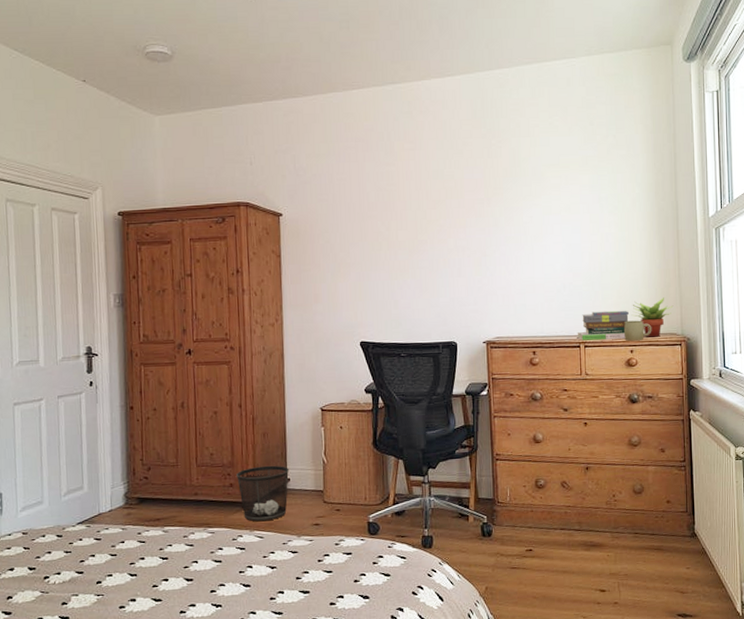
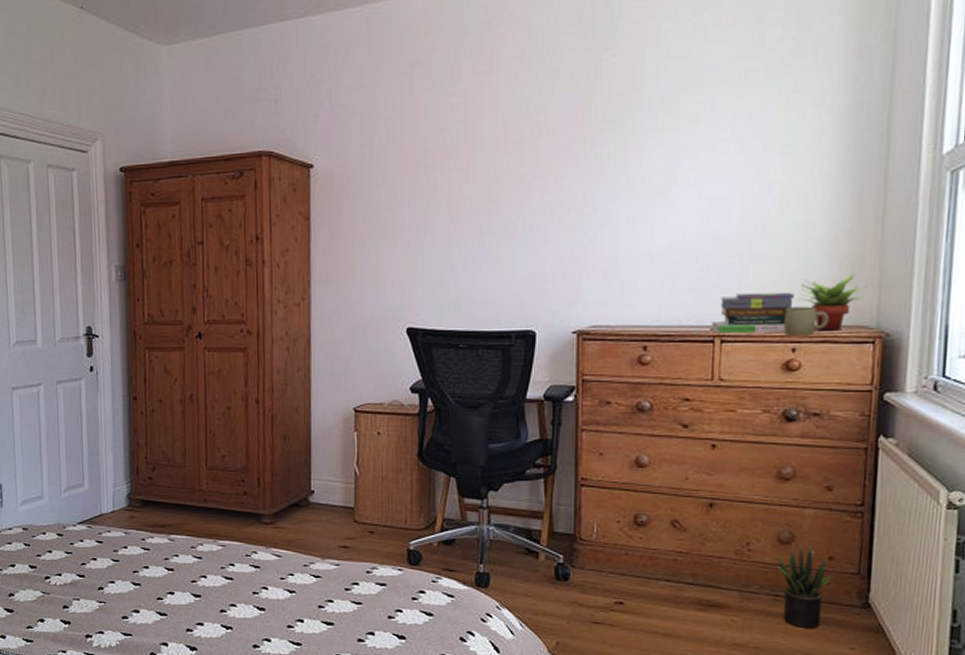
waste bin: present [236,465,290,522] -> none [252,473,314,538]
potted plant: none [633,494,670,556] -> present [775,545,831,628]

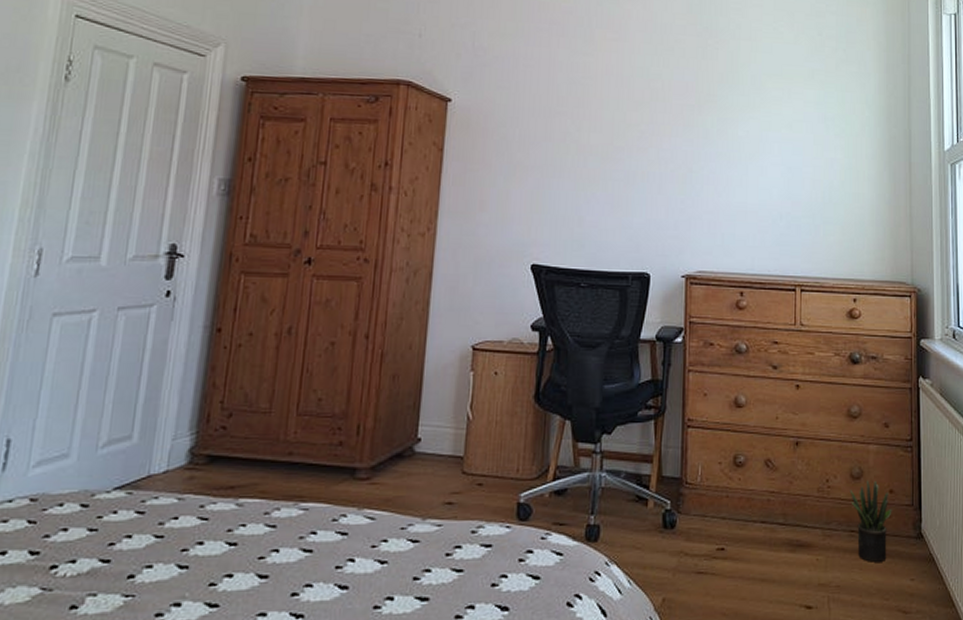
books: present [710,291,794,334] -> none [792,249,853,286]
mug: present [783,306,828,337] -> none [846,263,878,289]
succulent plant: present [797,274,868,331] -> none [855,239,903,285]

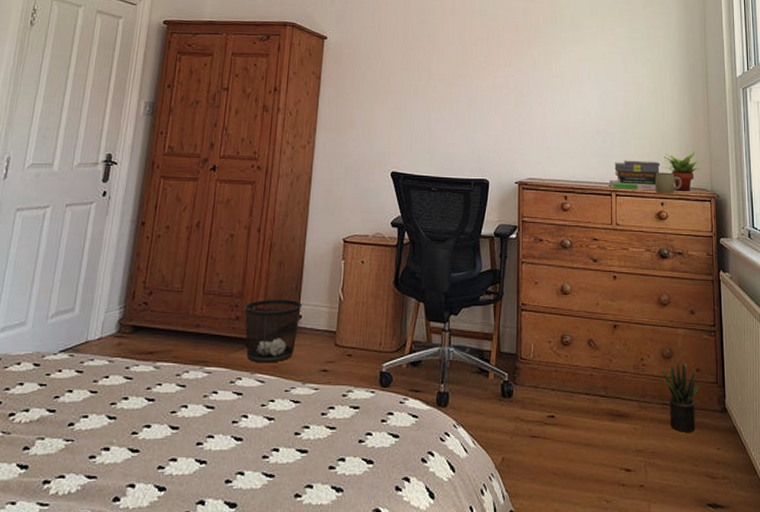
waste bin: none [349,419,422,497] -> present [244,299,303,363]
books: none [792,249,853,286] -> present [609,160,660,191]
mug: none [846,263,878,289] -> present [654,172,682,194]
succulent plant: none [855,239,903,285] -> present [662,152,703,191]

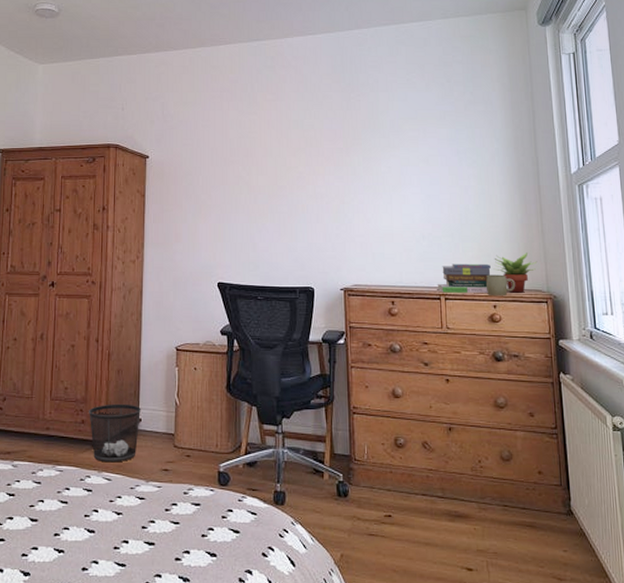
potted plant: present [661,360,699,432] -> none [500,462,542,534]

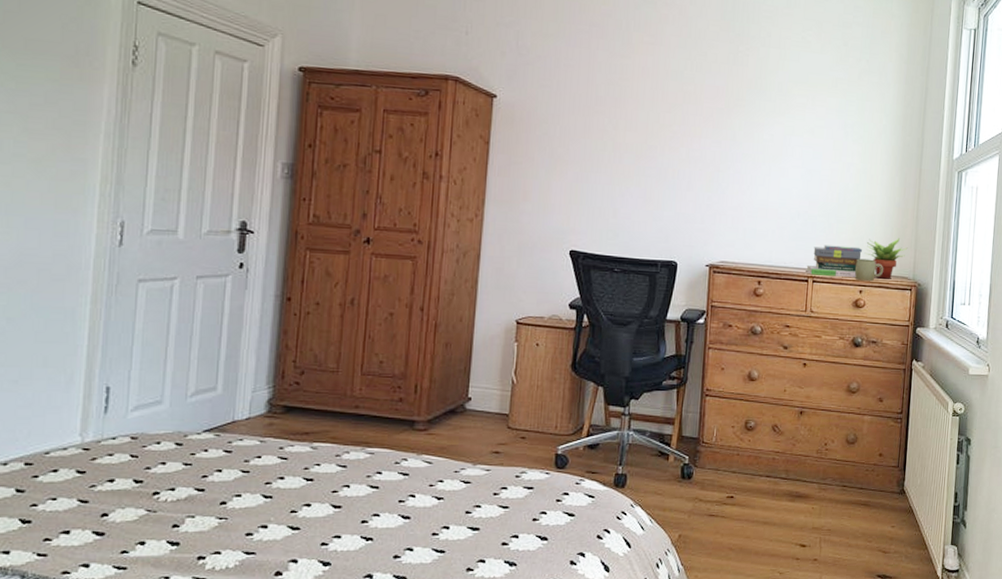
waste bin: present [89,403,142,463] -> none [408,380,472,445]

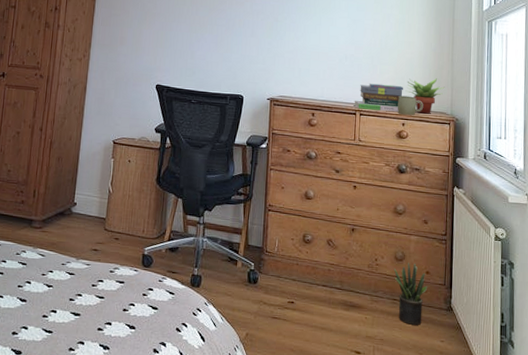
potted plant: none [844,445,880,512] -> present [393,262,428,325]

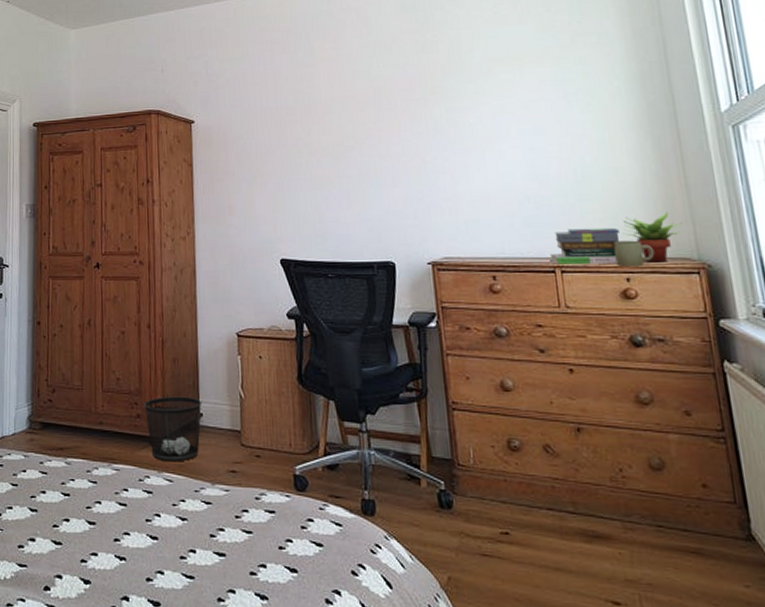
waste bin: none [28,187,78,241] -> present [144,396,202,462]
potted plant: present [393,262,428,325] -> none [650,472,709,563]

